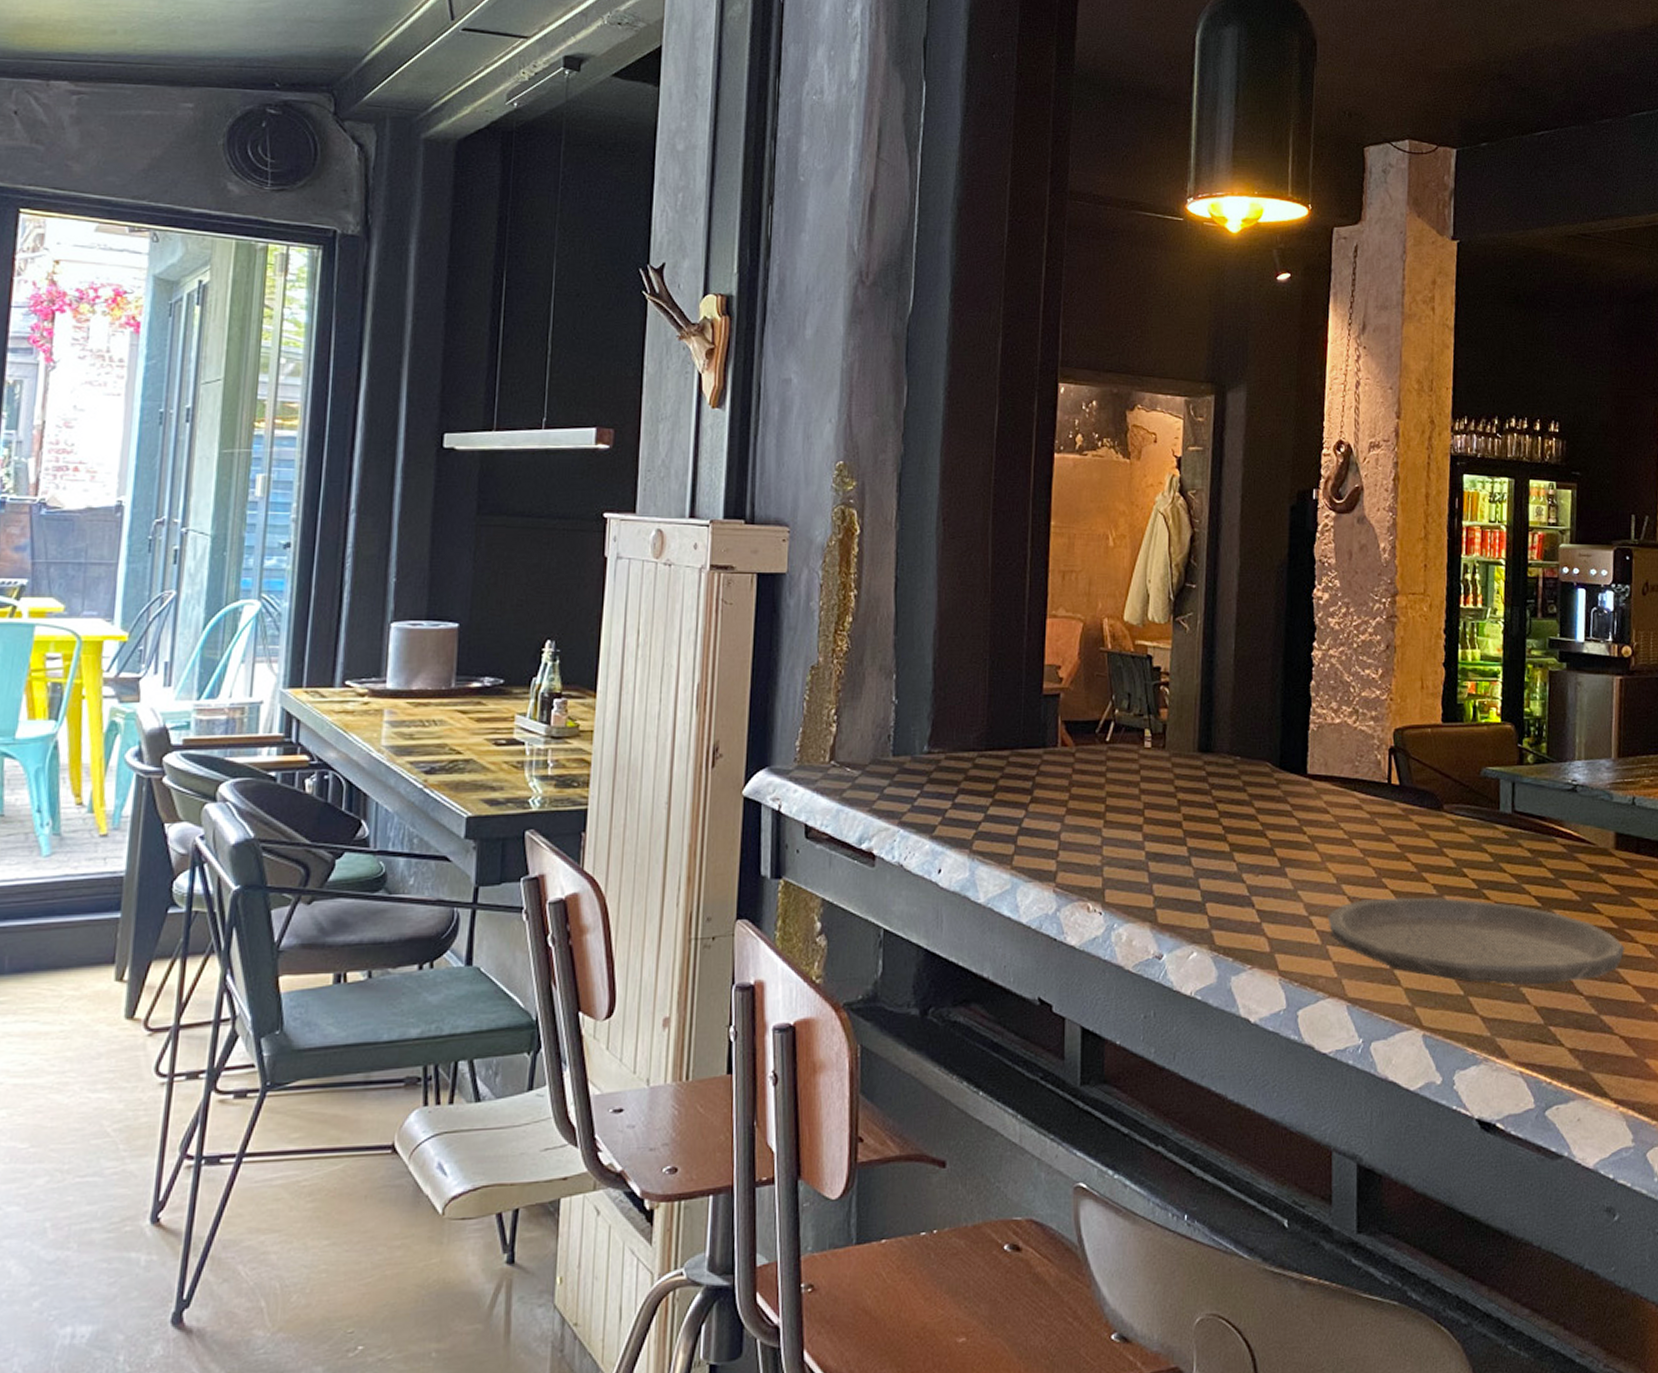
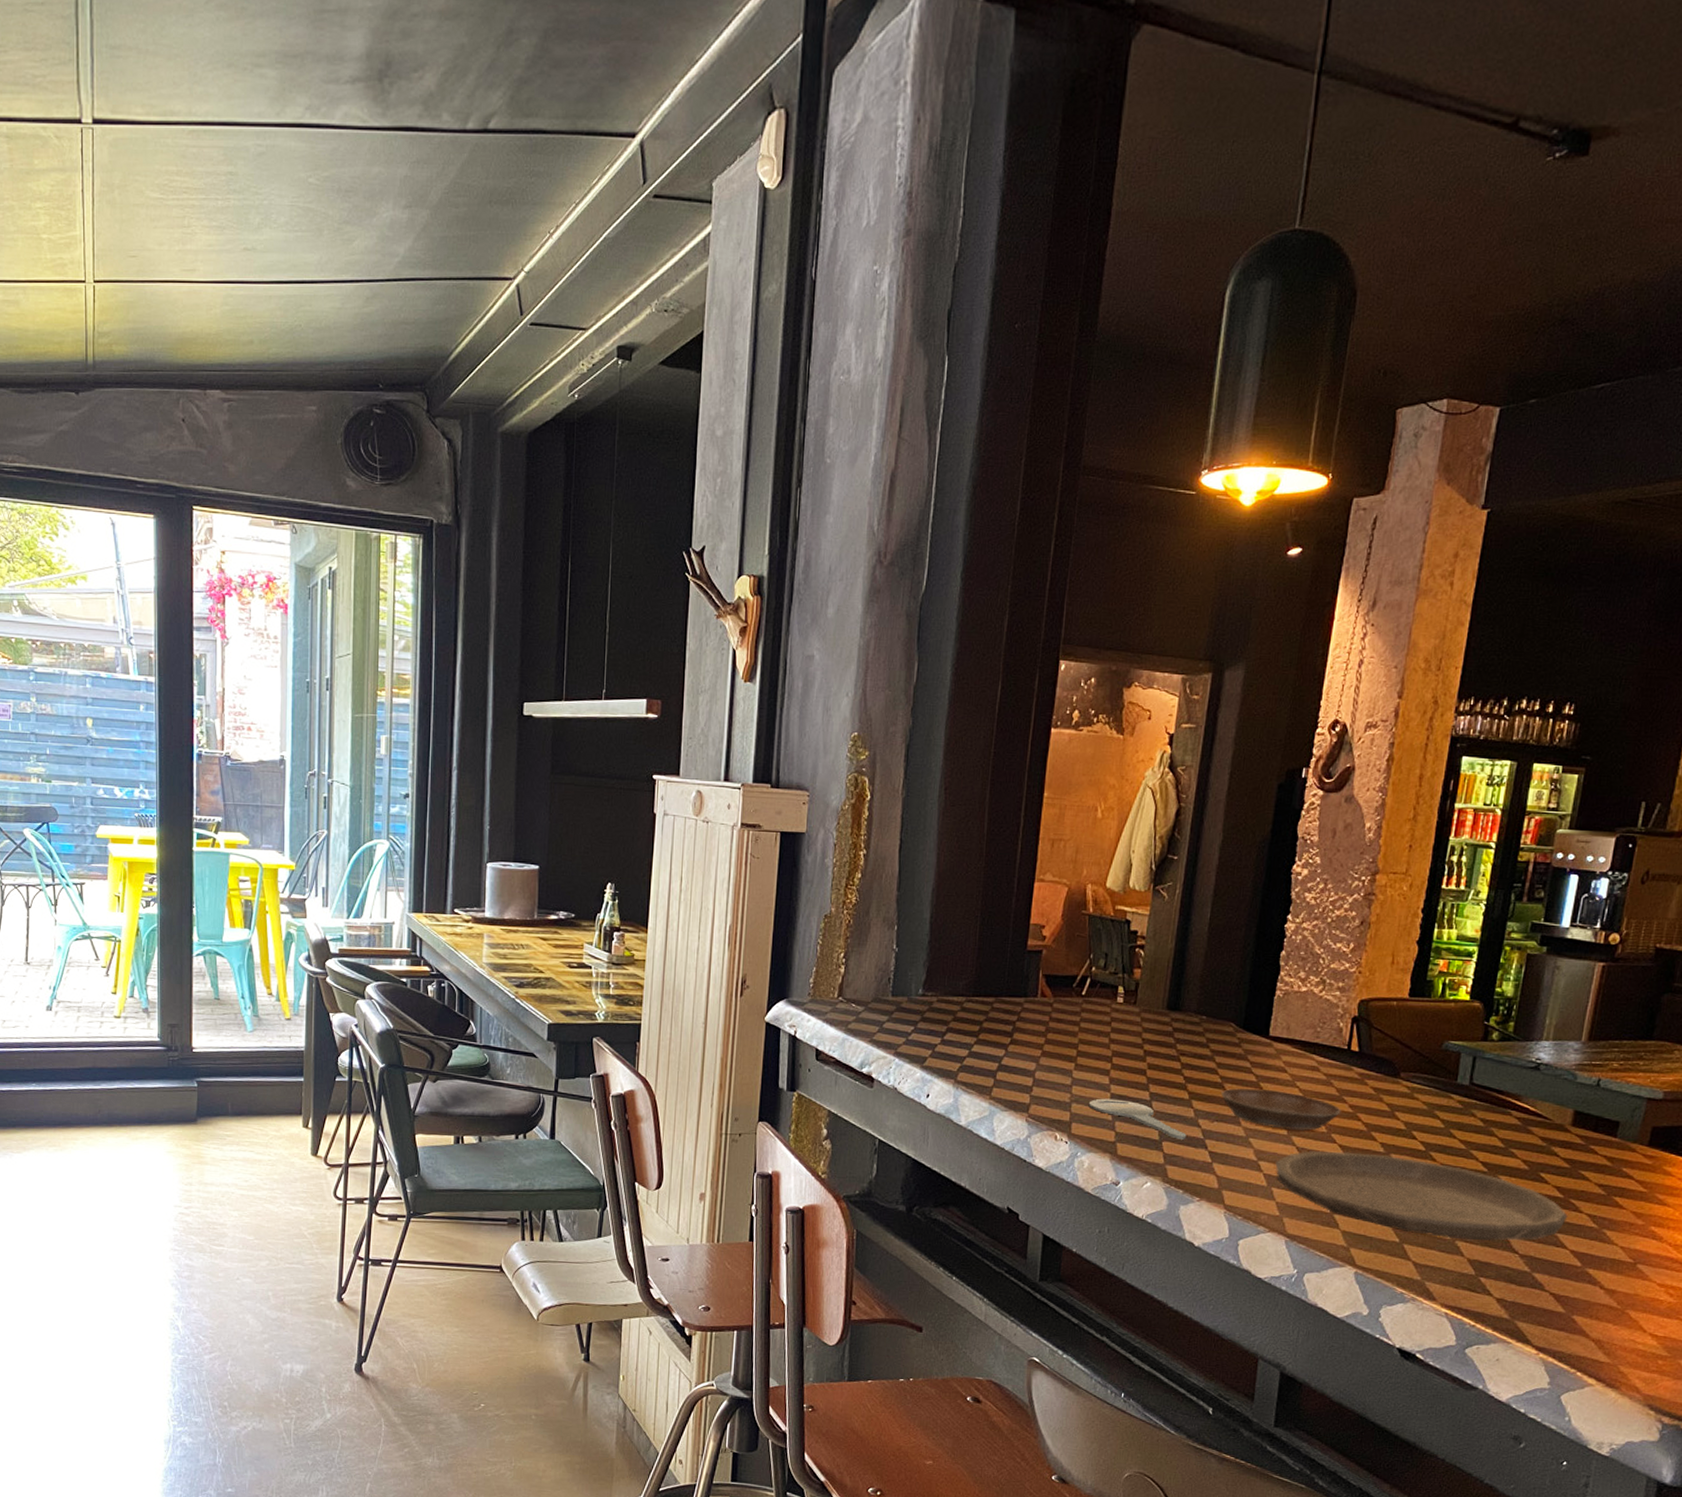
key: none [1122,858,1231,899] -> present [1088,1098,1187,1140]
saucer: none [1264,834,1389,878] -> present [1221,1088,1341,1132]

